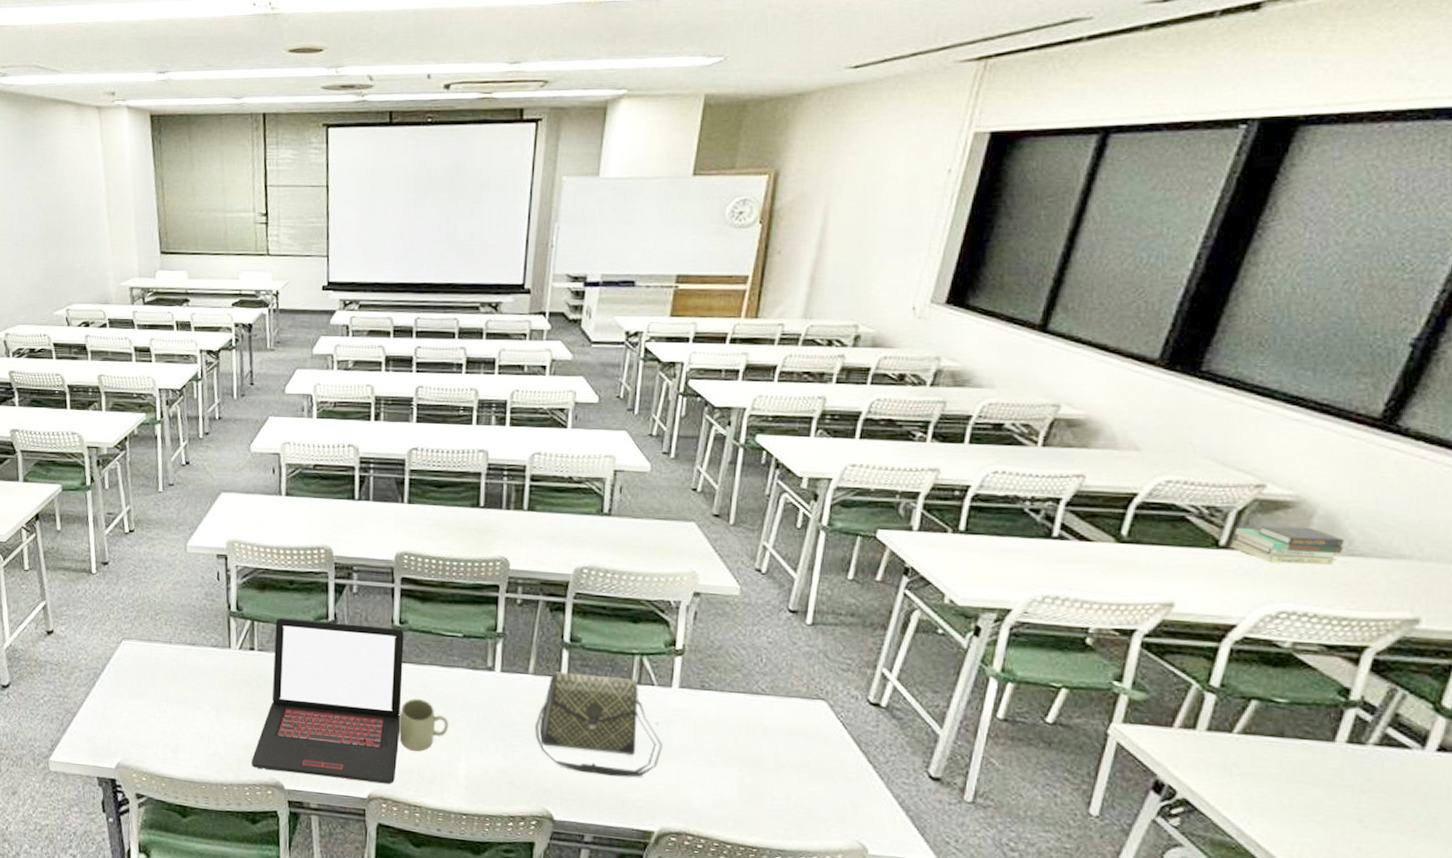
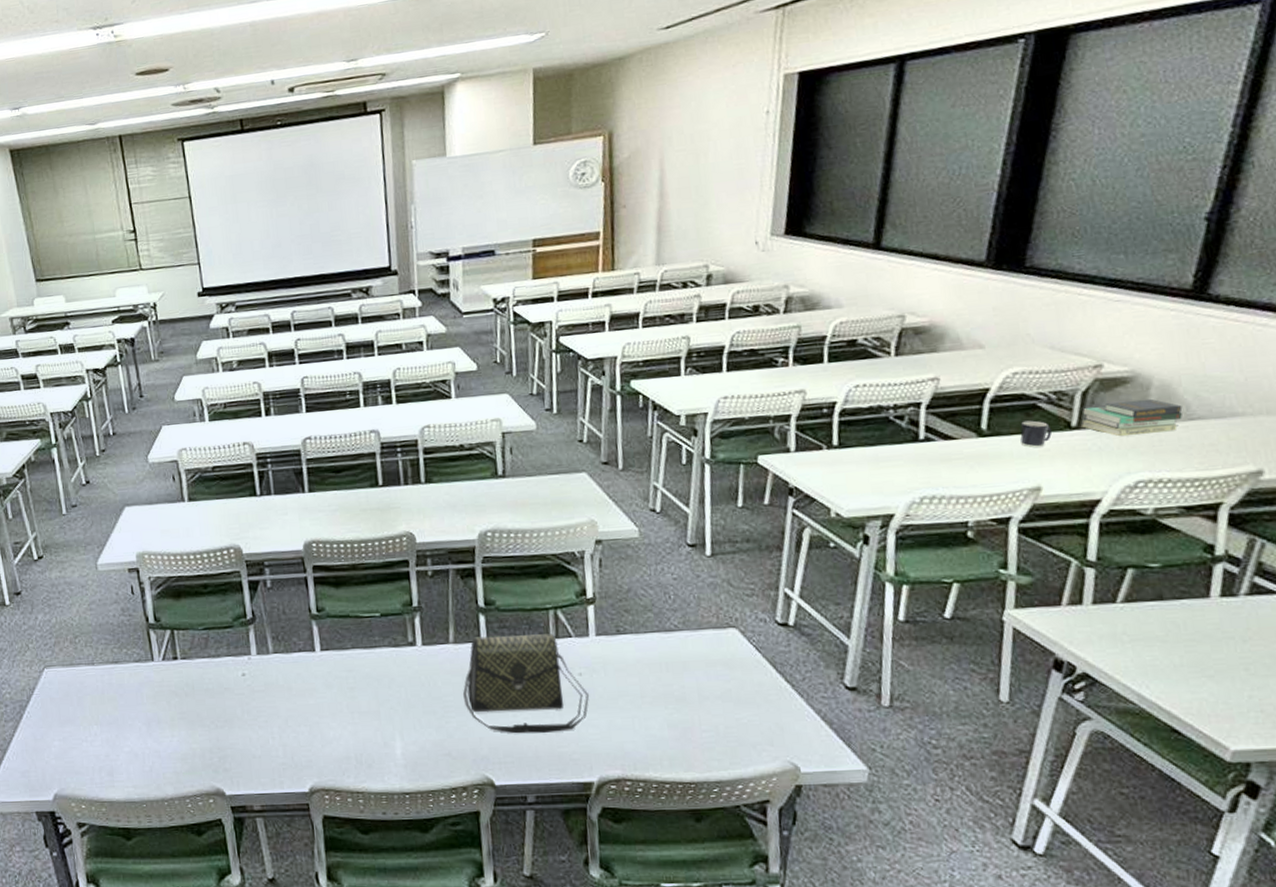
laptop: present [252,618,404,785] -> none [189,617,334,778]
mug: present [398,699,449,752] -> none [329,684,380,737]
mug: none [1161,532,1198,563] -> present [1020,420,1053,448]

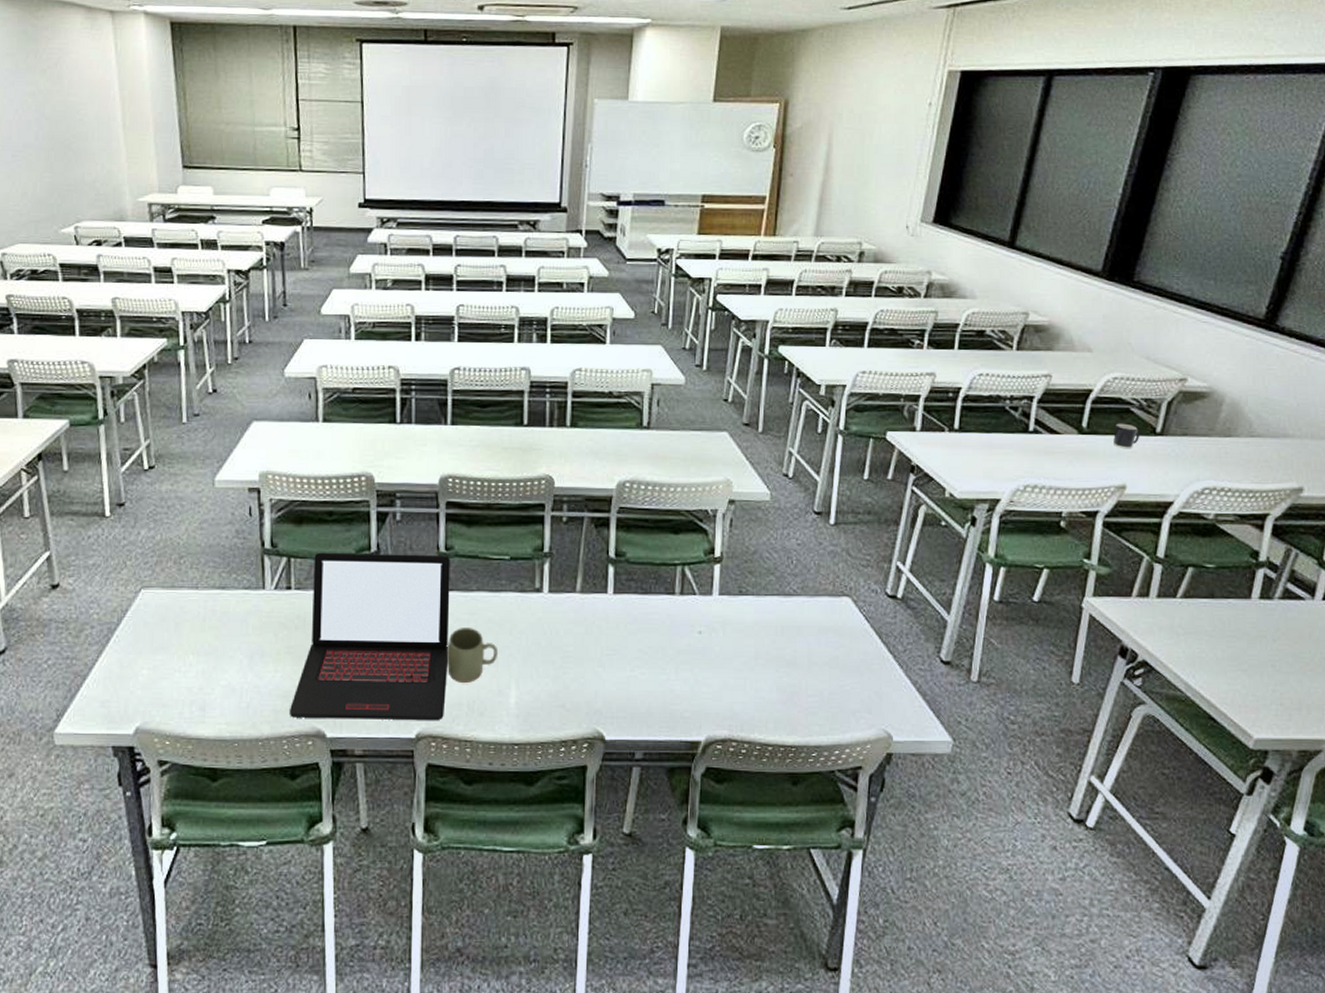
laptop: none [189,617,334,778] -> present [290,552,450,721]
mug: none [329,684,380,737] -> present [446,628,499,683]
shoulder bag: present [463,633,590,733] -> none [584,588,707,689]
books: present [1080,398,1183,437] -> none [1163,413,1246,446]

